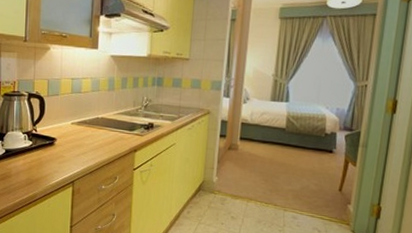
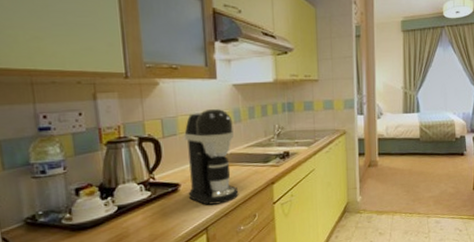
coffee maker: none [61,76,107,162] -> present [184,109,239,205]

